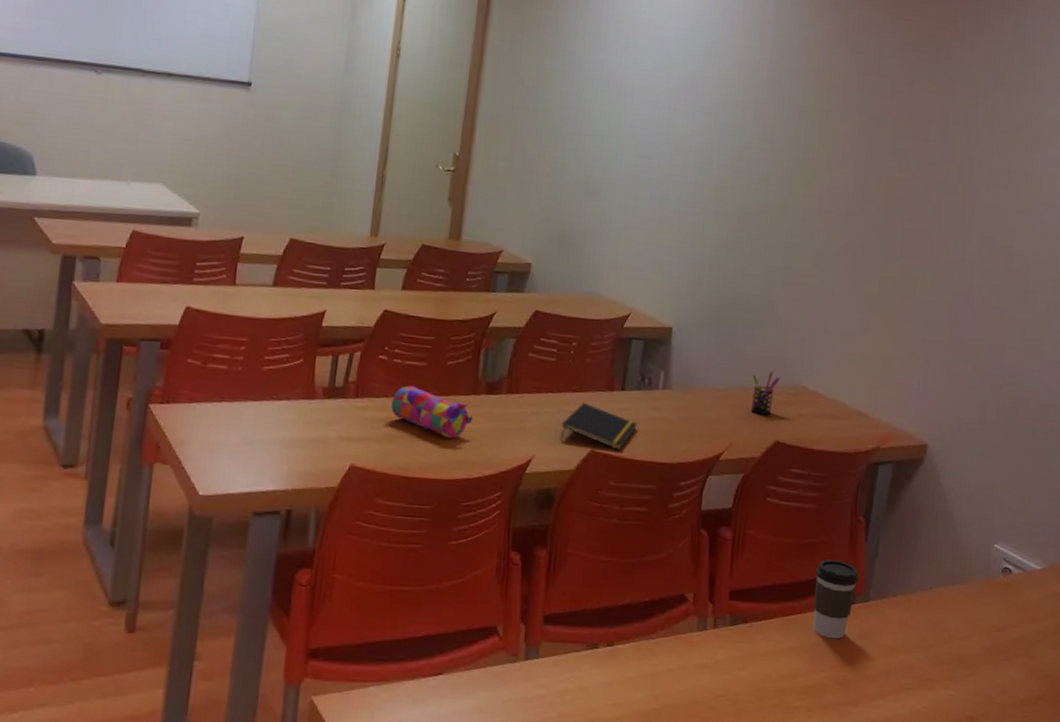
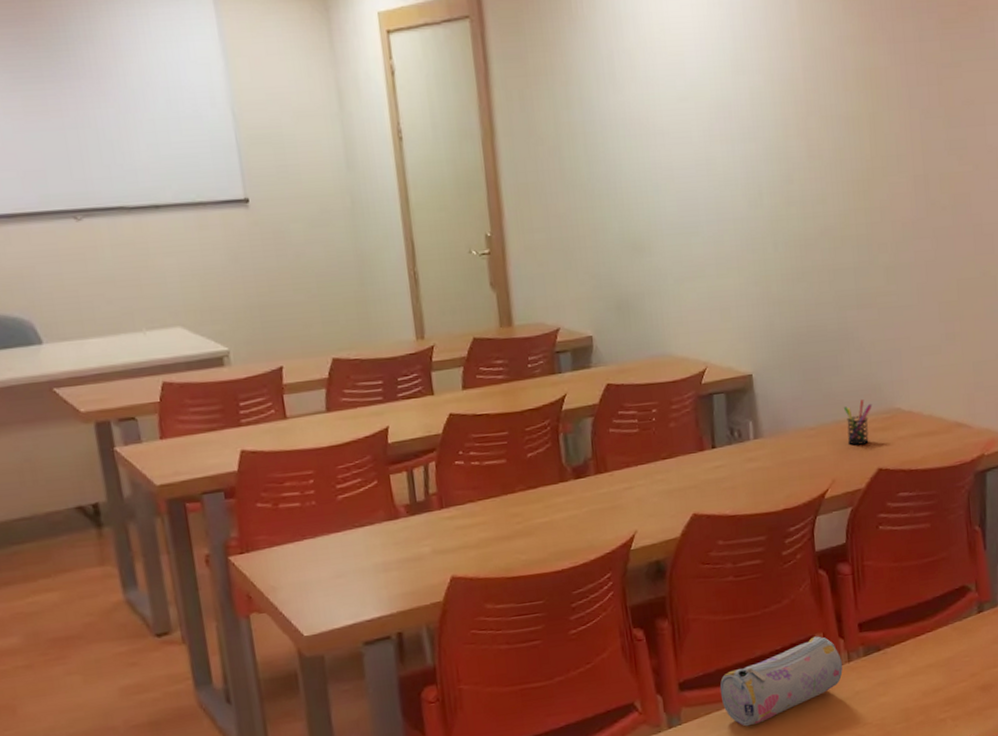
pencil case: present [391,385,474,439] -> none [478,485,567,531]
notepad: present [560,402,637,450] -> none [657,467,735,510]
pencil case: none [582,595,707,674] -> present [719,636,843,727]
coffee cup: present [813,559,858,639] -> none [940,573,983,650]

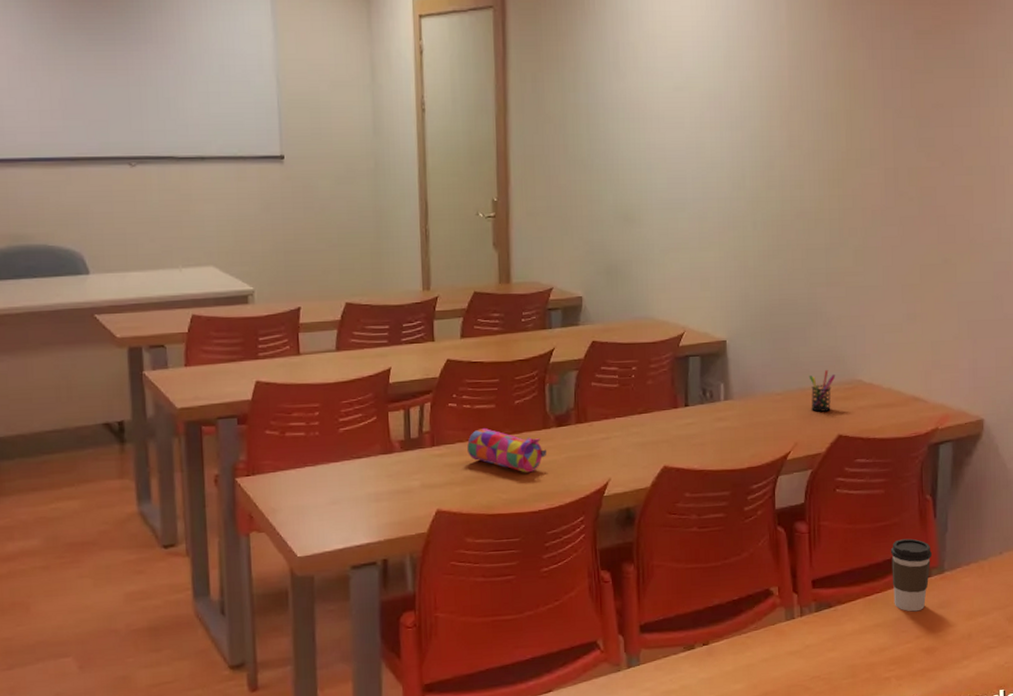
pencil case: none [478,485,567,531] -> present [467,427,547,473]
pencil case: present [719,636,843,727] -> none [678,589,795,672]
coffee cup: none [940,573,983,650] -> present [891,538,932,612]

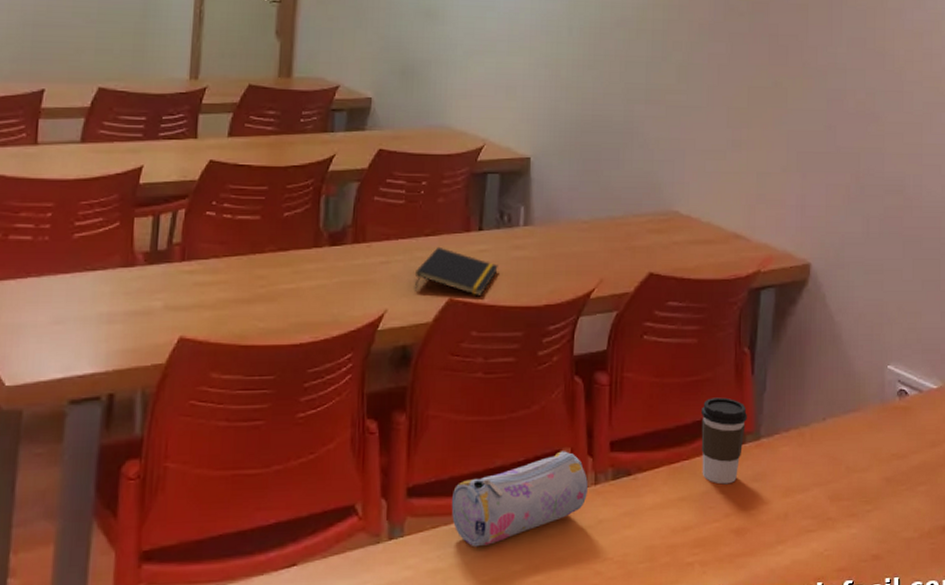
pencil case: present [467,427,547,473] -> none [223,242,316,298]
notepad: none [632,422,704,463] -> present [414,246,498,297]
pencil case: none [678,589,795,672] -> present [451,451,588,547]
pen holder: present [808,370,836,412] -> none [620,198,650,245]

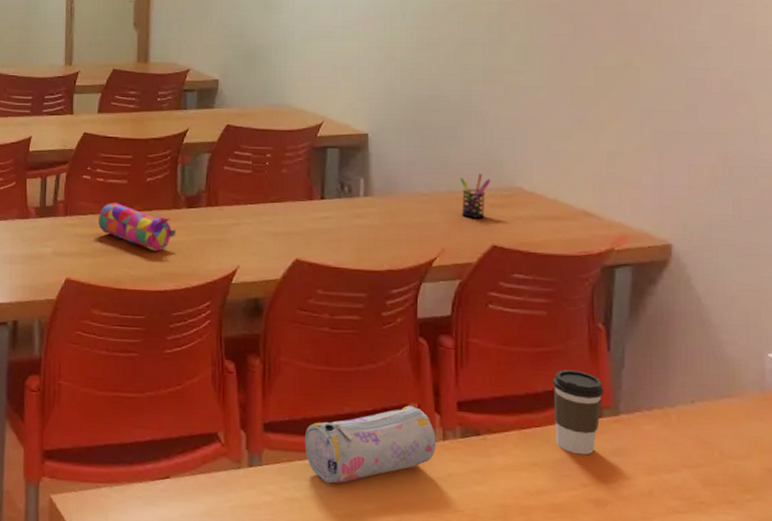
pencil case: none [223,242,316,298] -> present [99,202,176,251]
notepad: present [414,246,498,297] -> none [263,212,340,259]
pen holder: none [620,198,650,245] -> present [459,174,491,218]

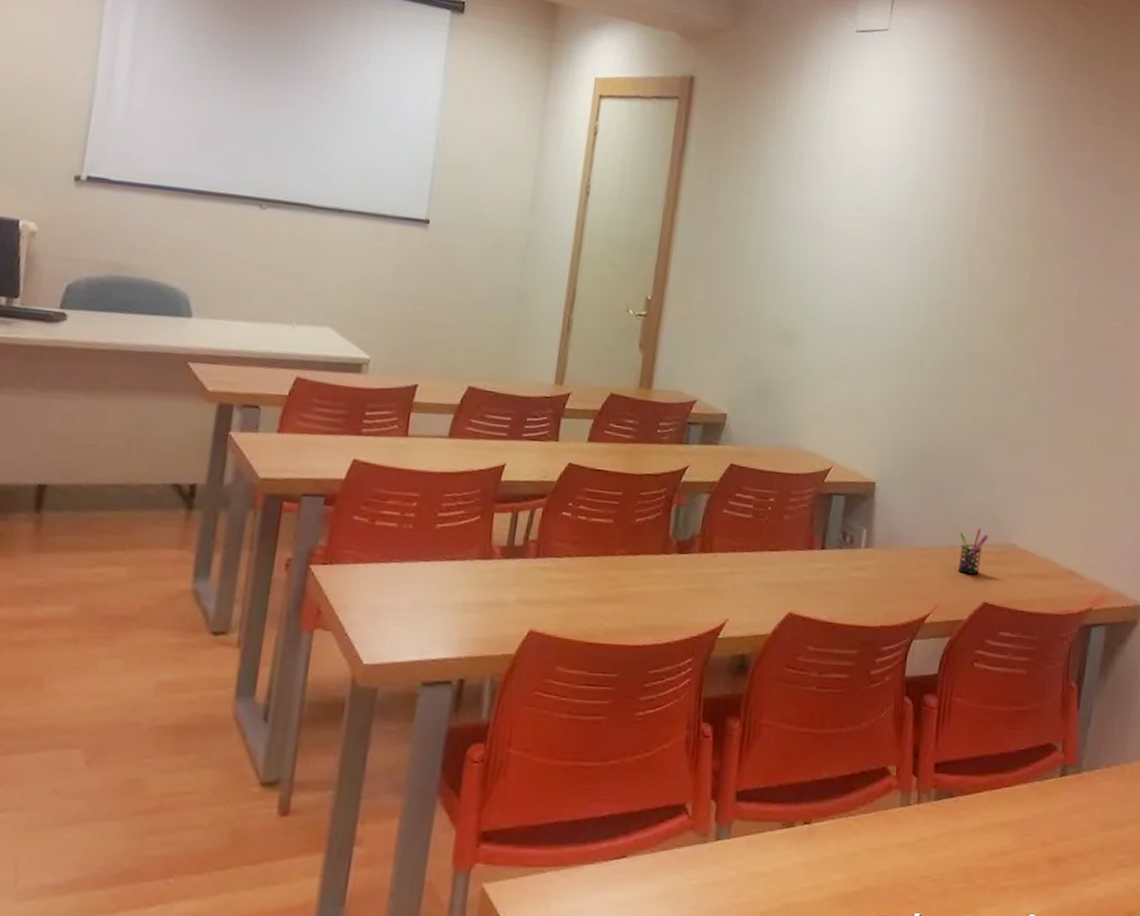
pencil case: present [99,202,176,251] -> none [575,544,663,601]
pencil case: present [304,405,436,484] -> none [777,768,911,855]
coffee cup: present [553,369,604,455] -> none [1022,728,1070,814]

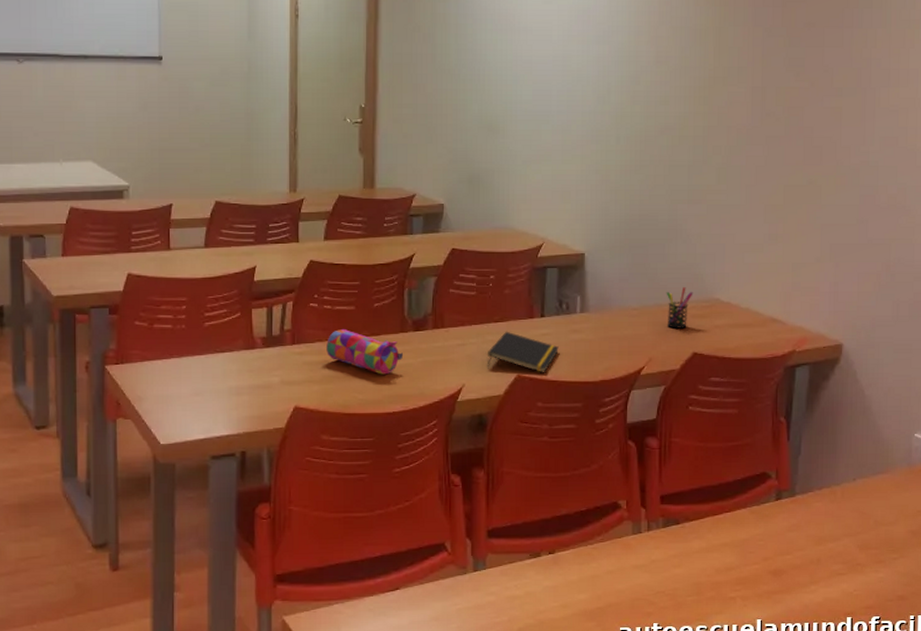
pencil case: none [575,544,663,601] -> present [326,328,404,375]
notepad: none [755,561,838,613] -> present [487,331,559,373]

